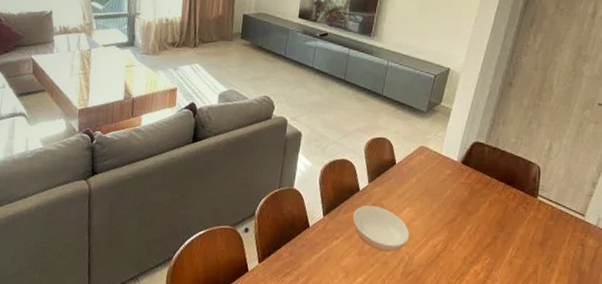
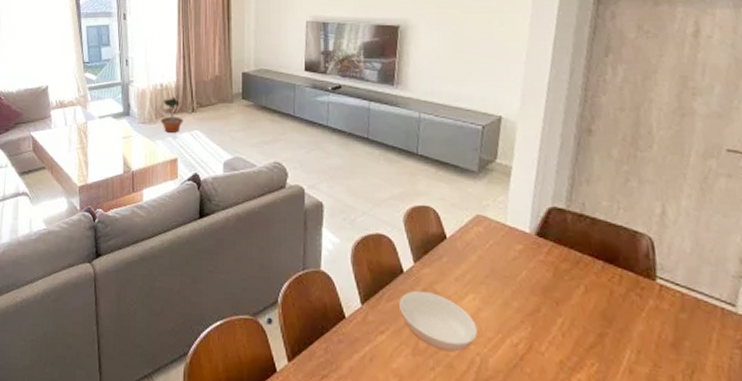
potted tree: none [163,30,185,65] -> present [160,95,184,133]

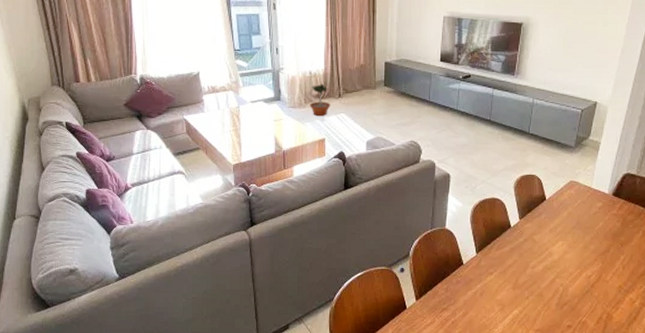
bowl: present [399,290,477,352] -> none [506,240,562,285]

